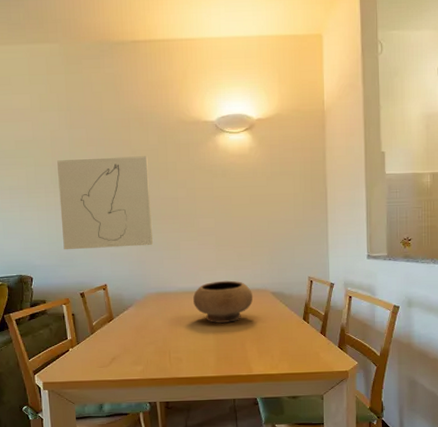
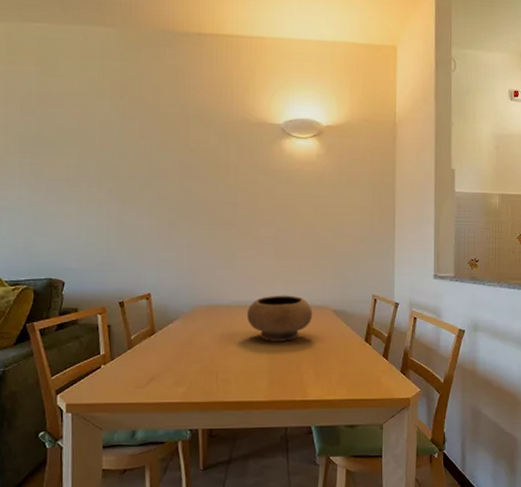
wall art: present [57,156,154,250] -> none [103,153,207,253]

